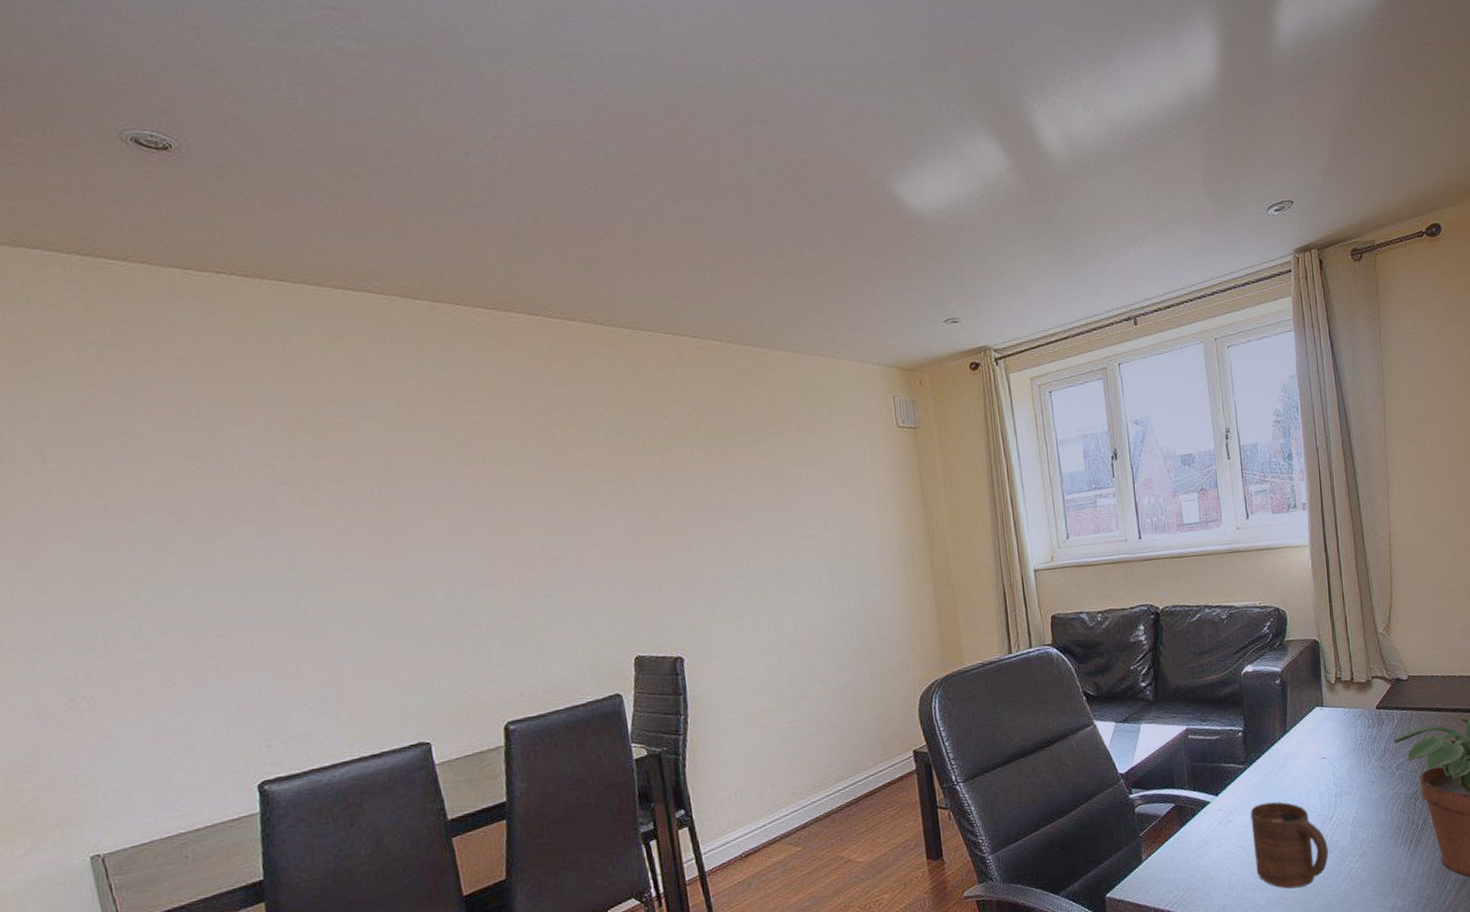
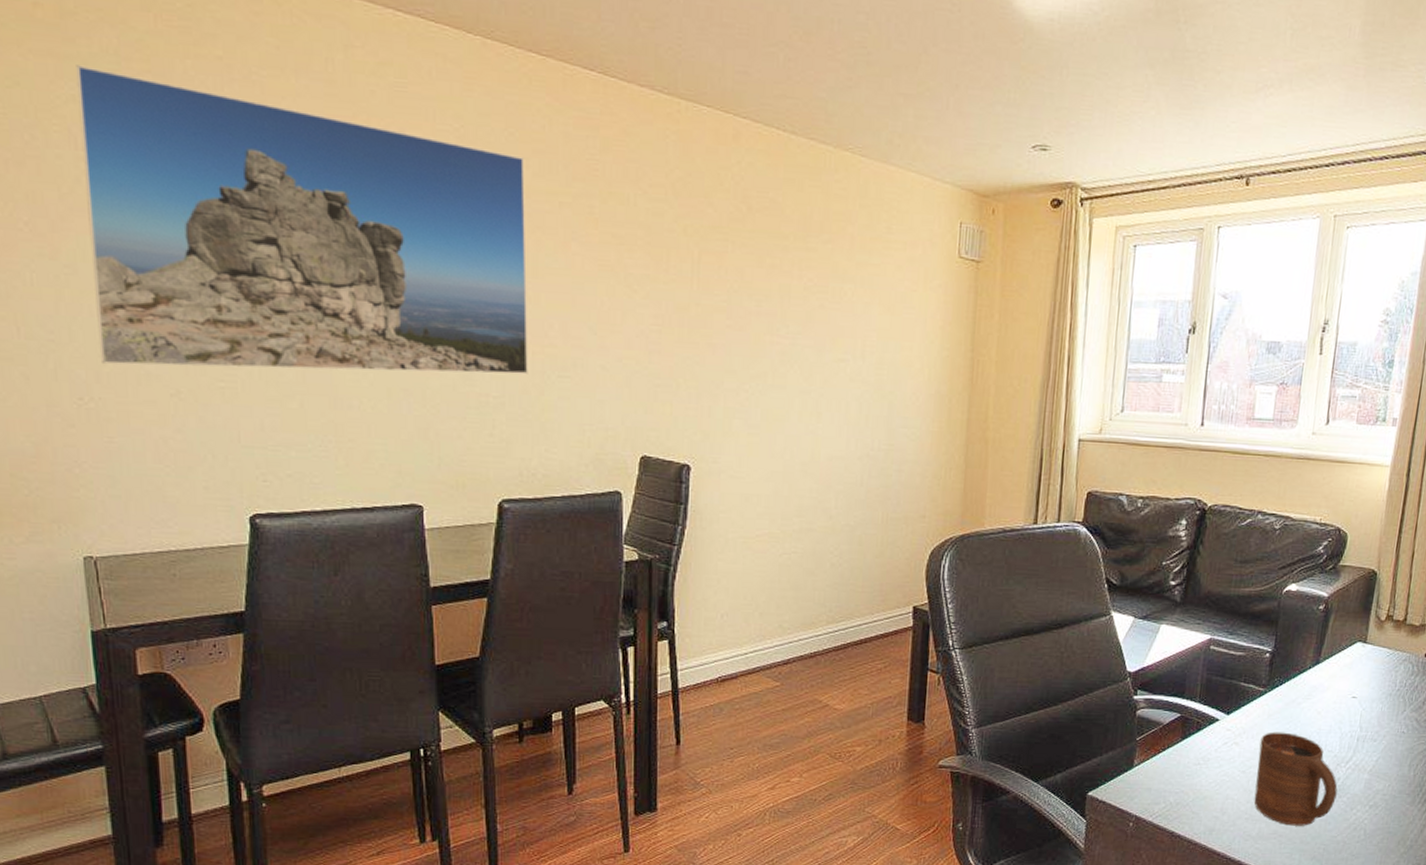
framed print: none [37,384,516,663] -> present [76,65,528,375]

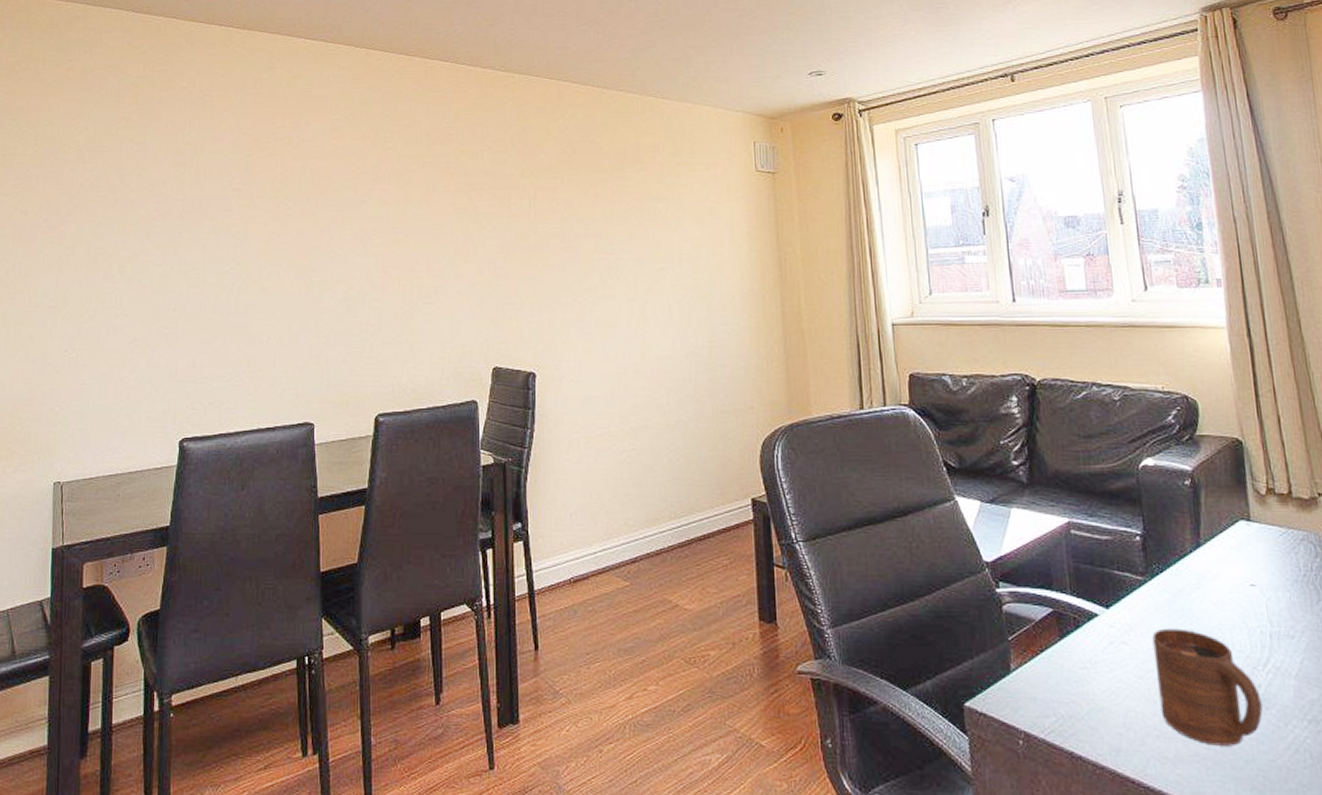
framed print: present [76,65,528,375] -> none [83,105,399,322]

